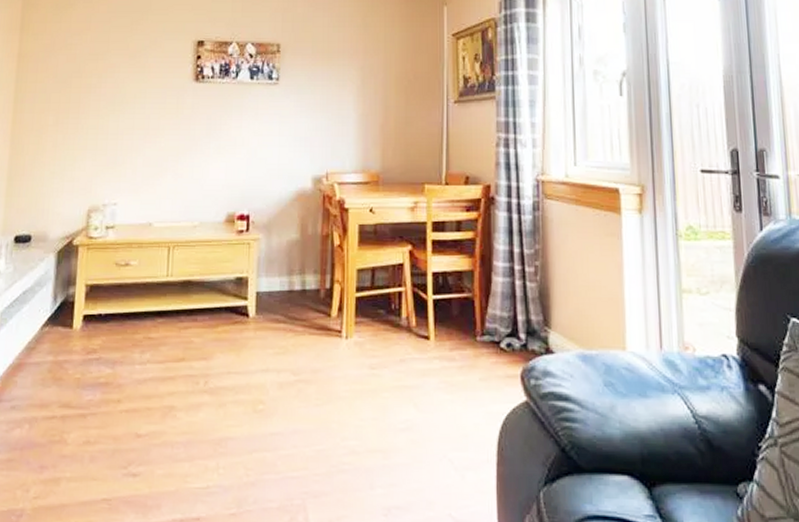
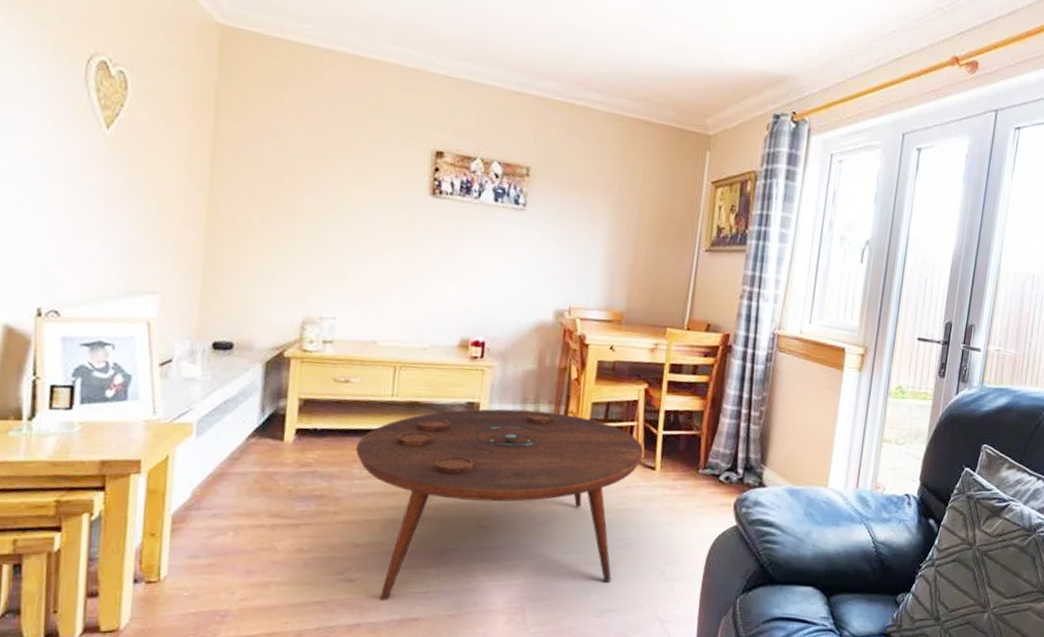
coffee table: none [135,282,415,498] -> present [355,408,644,601]

